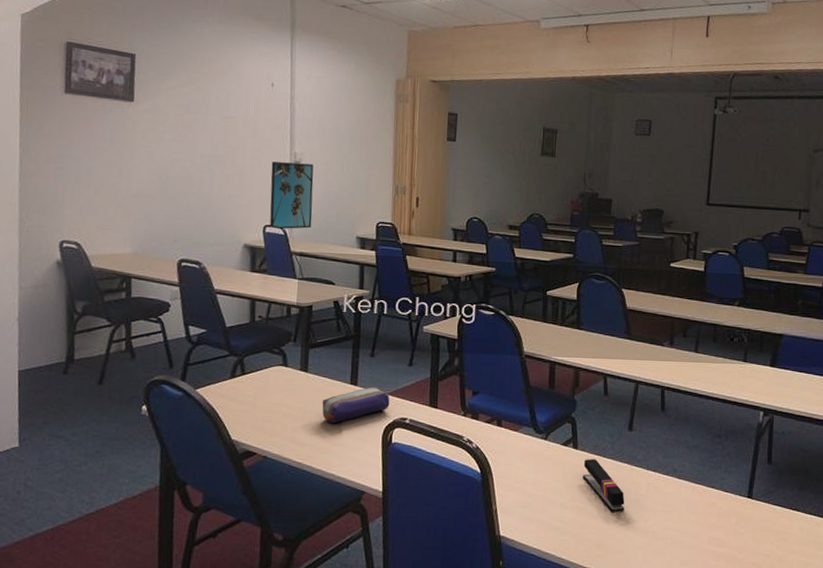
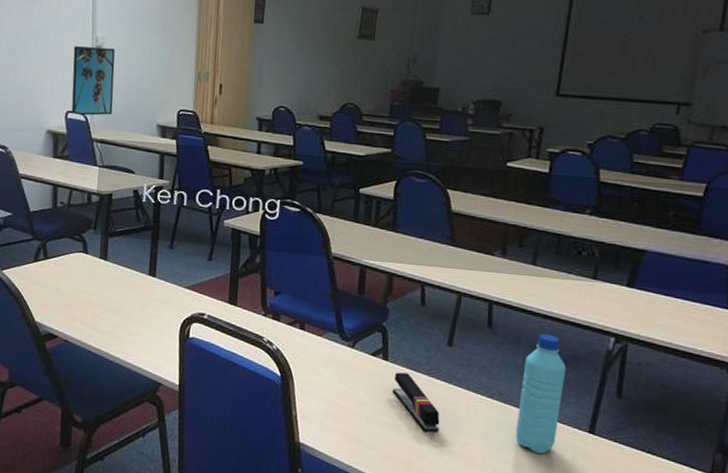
pencil case: present [322,387,390,424] -> none [120,279,188,314]
water bottle: none [689,412,726,521] -> present [516,333,566,454]

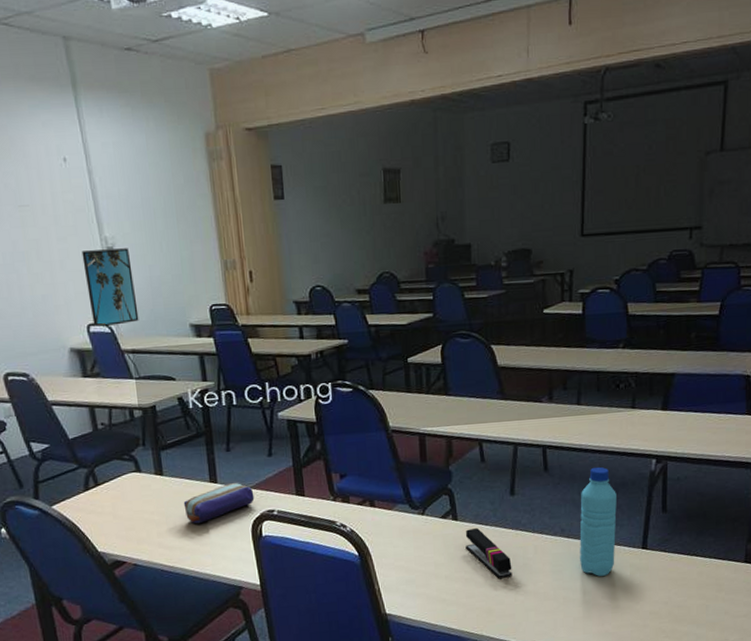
pencil case: none [120,279,188,314] -> present [183,482,255,524]

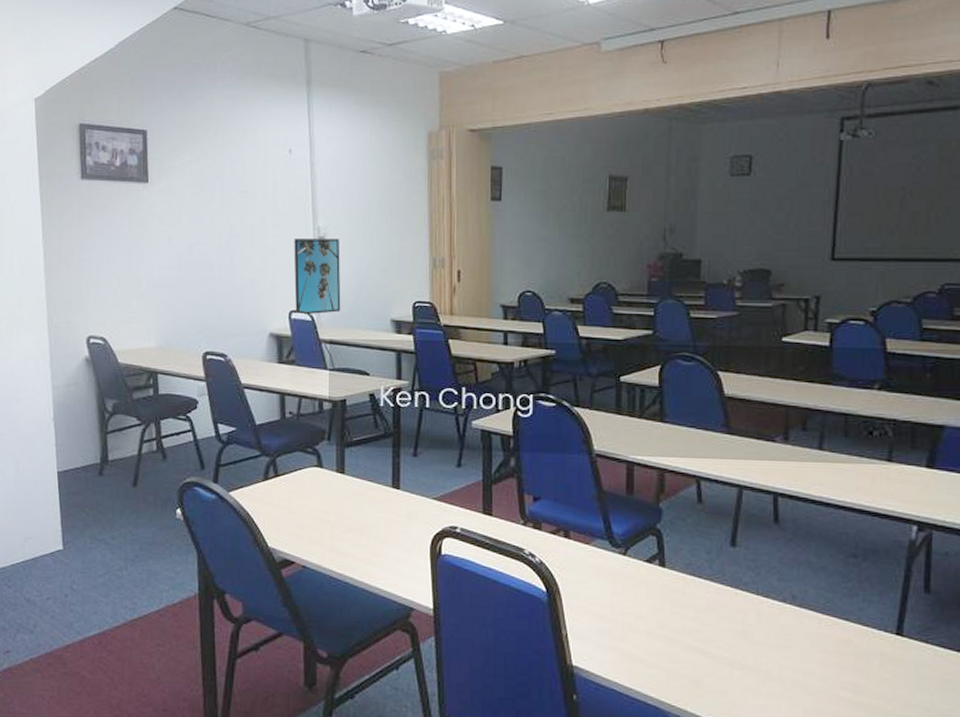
pencil case: present [183,482,255,524] -> none [362,490,437,532]
stapler: present [465,527,512,578] -> none [673,578,728,645]
water bottle: present [579,466,617,576] -> none [814,525,865,661]

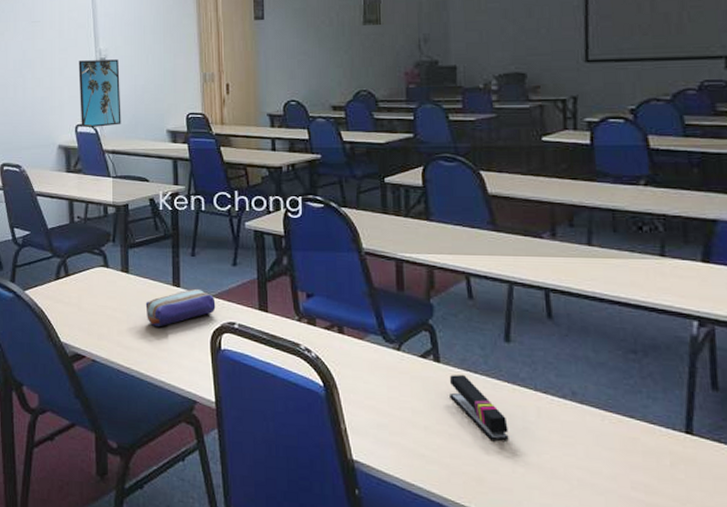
pencil case: none [362,490,437,532] -> present [145,288,216,327]
stapler: none [673,578,728,645] -> present [449,374,509,441]

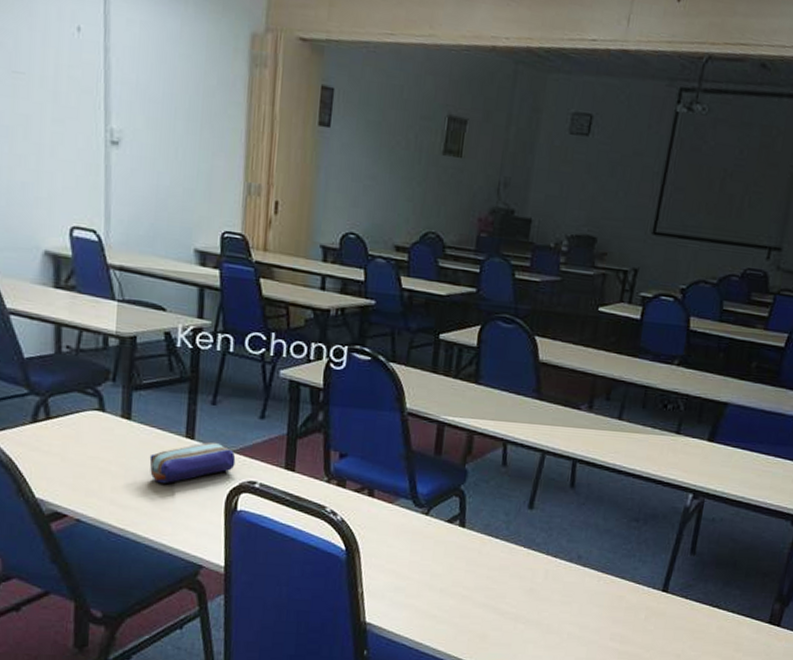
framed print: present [78,59,121,128] -> none [78,139,138,235]
stapler: present [449,374,509,441] -> none [469,539,518,601]

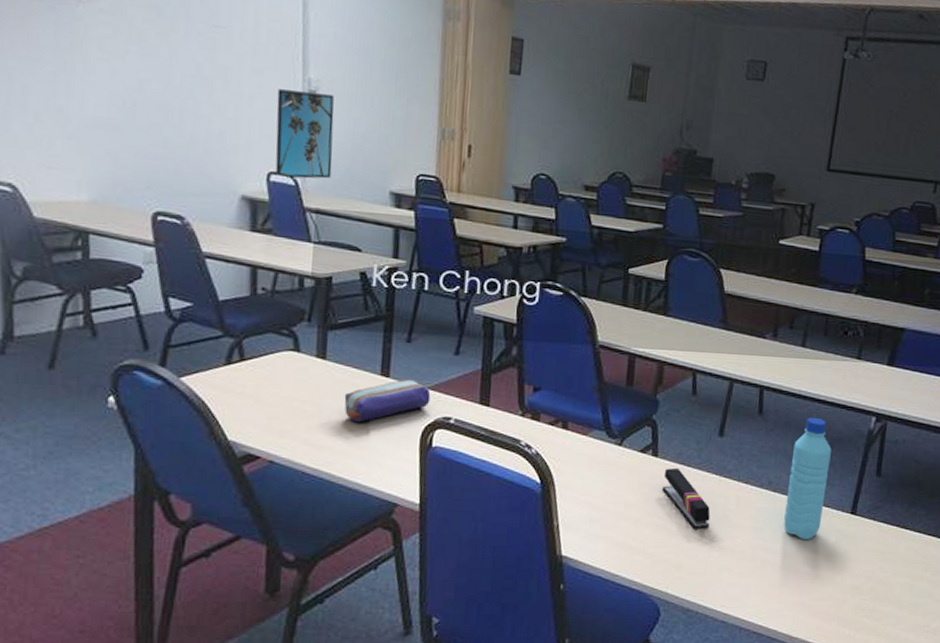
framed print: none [78,139,138,235] -> present [275,89,334,179]
stapler: none [469,539,518,601] -> present [662,467,711,529]
water bottle: none [592,492,645,615] -> present [784,417,831,539]

